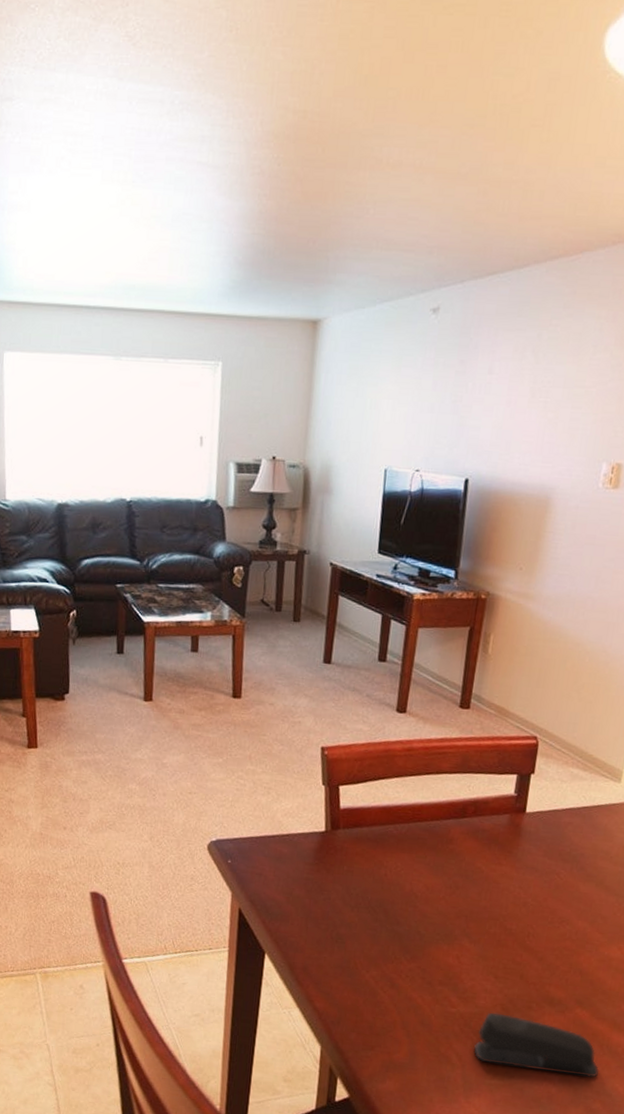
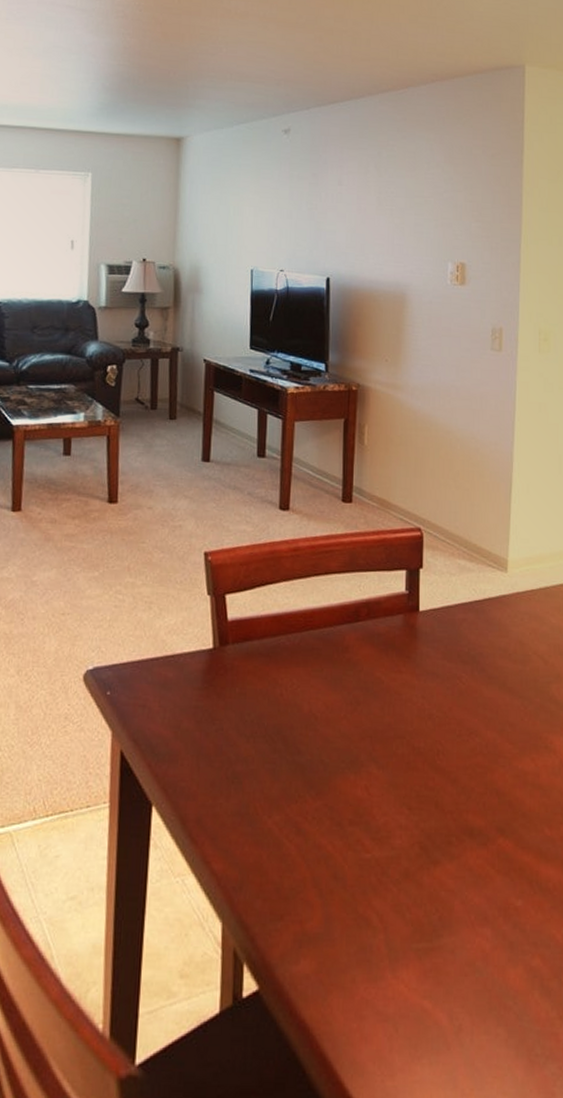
stapler: present [474,1012,600,1078] -> none [395,854,533,925]

